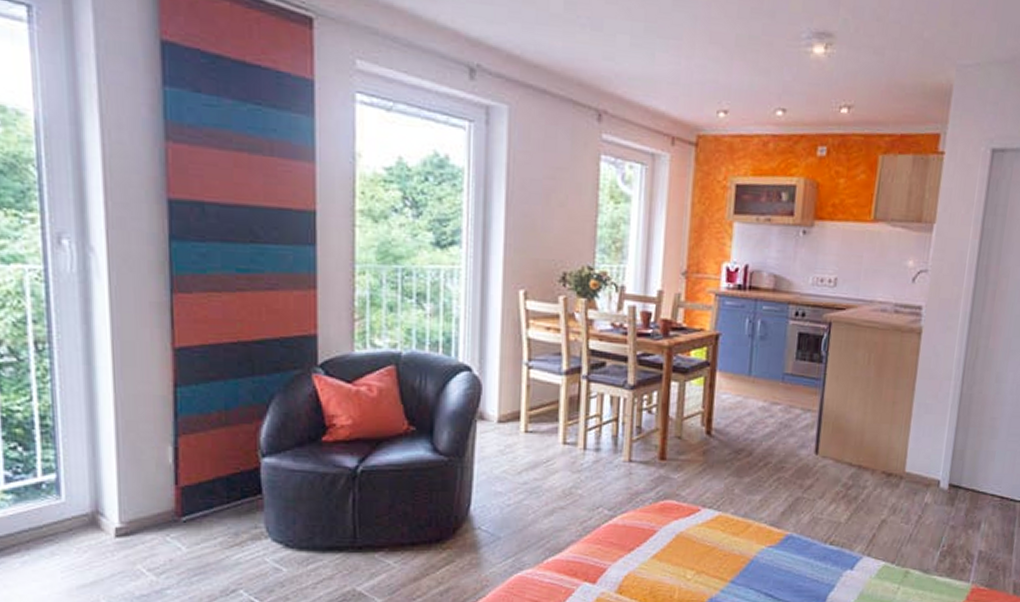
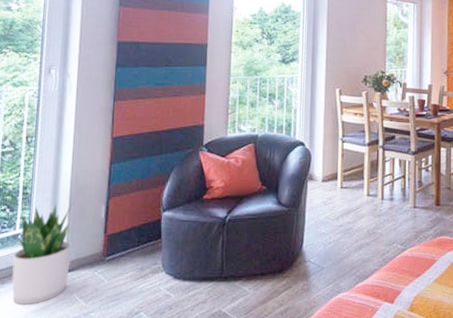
planter: none [33,440,128,578] -> present [12,202,73,305]

